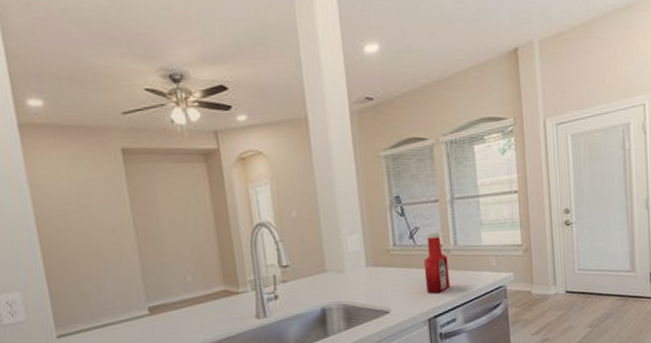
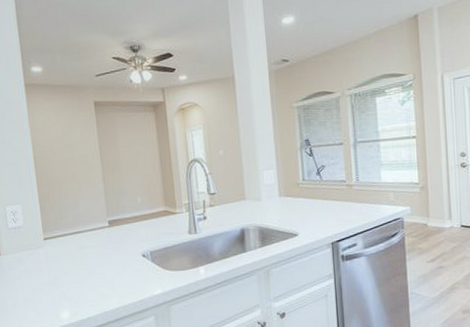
ketchup bottle: present [423,232,450,294] -> none [328,170,351,222]

